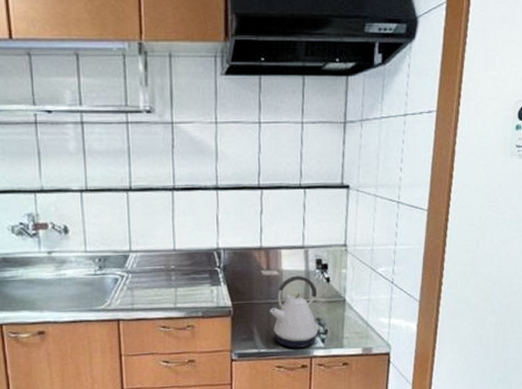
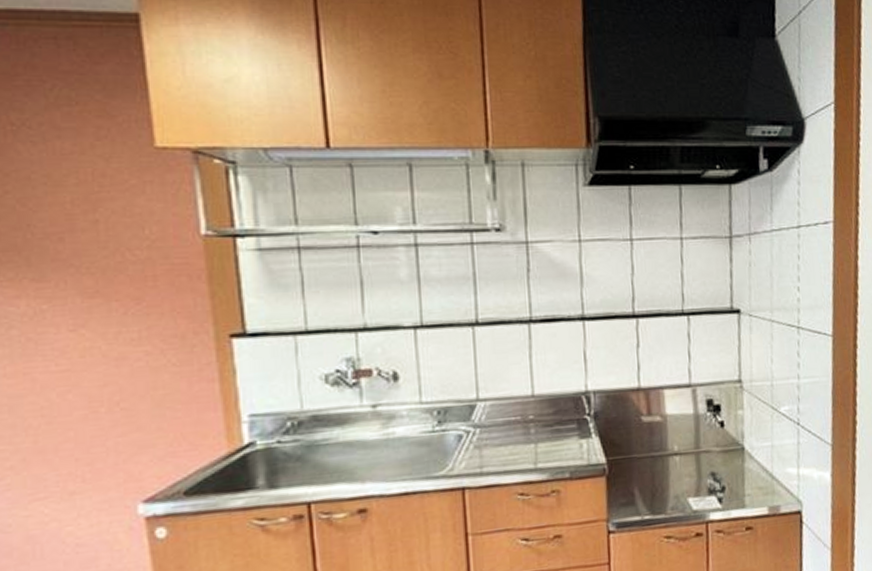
kettle: present [270,275,320,348] -> none [653,420,715,512]

